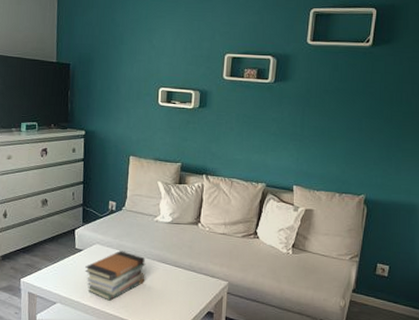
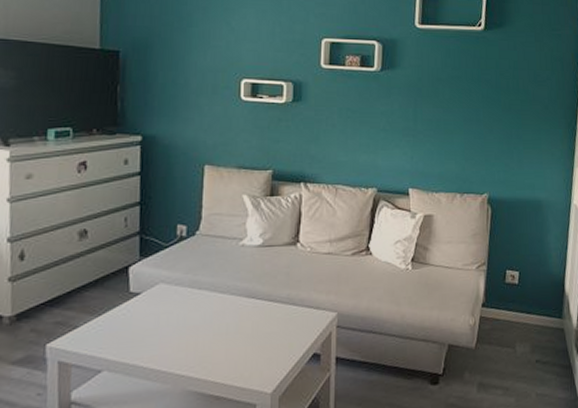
book stack: present [85,250,146,301] -> none [144,288,230,358]

